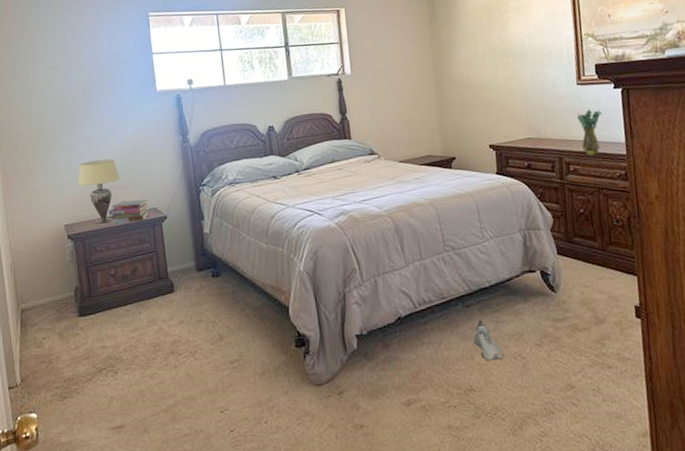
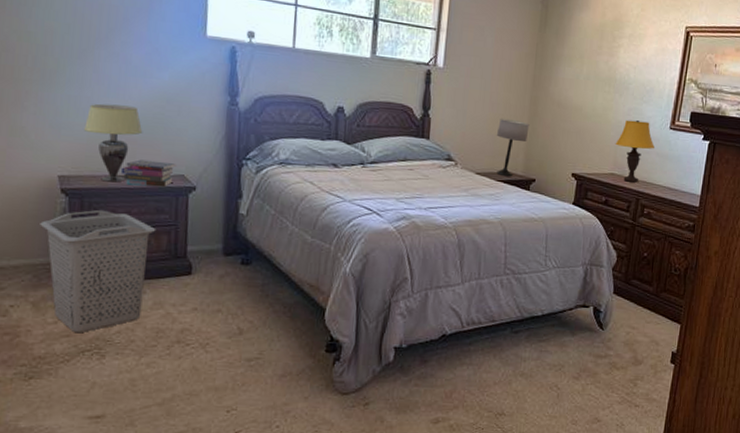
laundry basket: none [56,247,142,355] -> present [40,209,156,334]
table lamp: none [410,106,440,160] -> present [496,118,530,177]
shoe: present [473,320,504,361] -> none [515,347,541,388]
table lamp: none [525,82,566,143] -> present [615,120,655,183]
vase: present [576,107,602,156] -> none [660,154,686,202]

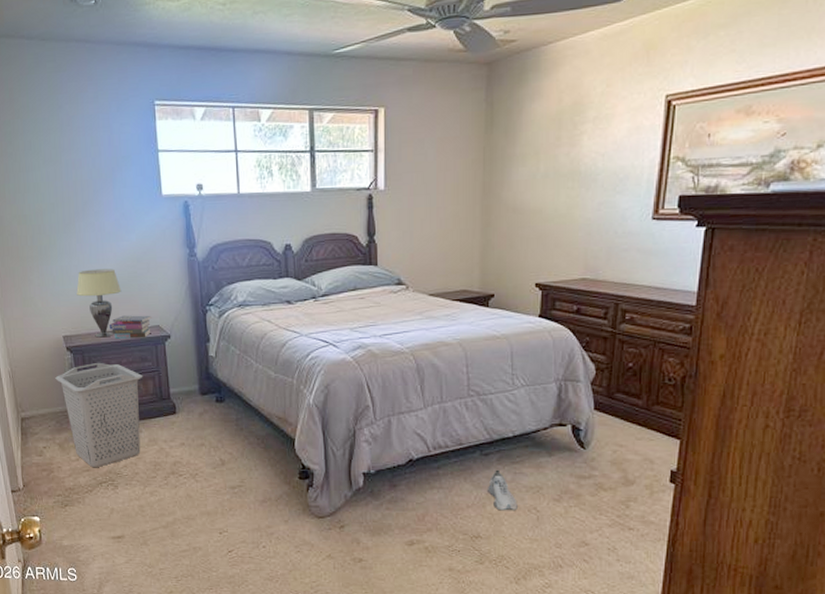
table lamp: present [496,118,530,177] -> none [447,233,483,295]
shoe: none [515,347,541,388] -> present [488,469,518,511]
table lamp: present [615,120,655,183] -> none [584,215,634,286]

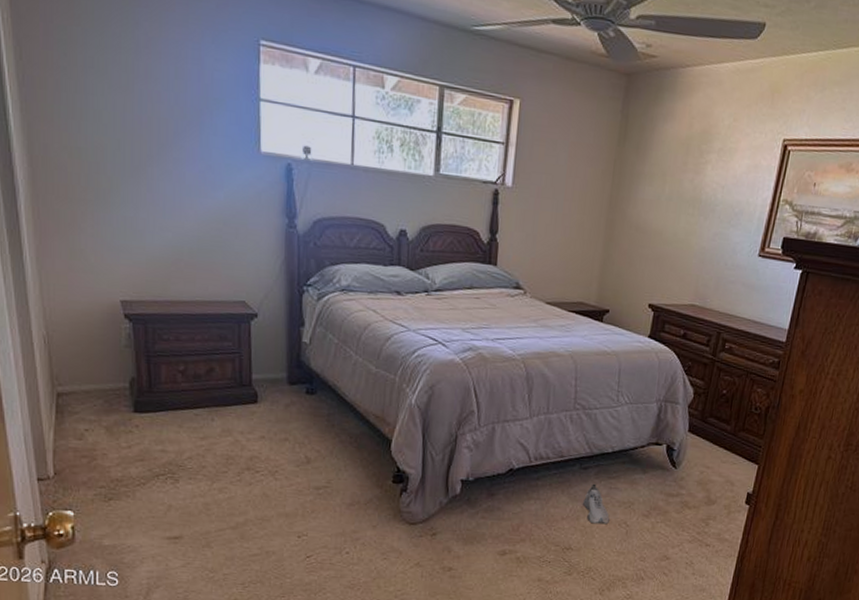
laundry basket: present [55,362,143,468] -> none [107,335,221,458]
lampshade: present [76,269,122,338] -> none [142,225,201,308]
books: present [109,315,152,339] -> none [182,285,237,314]

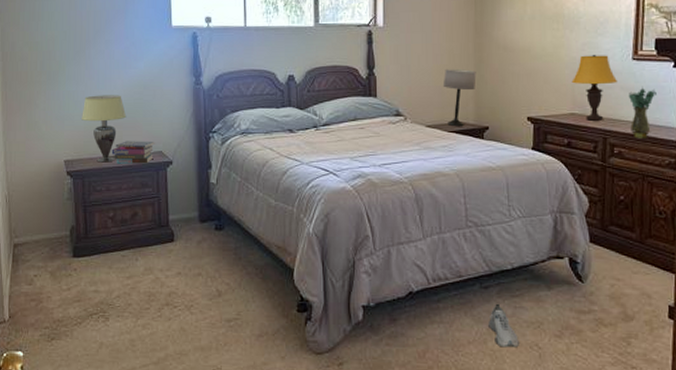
lampshade: none [142,225,201,308] -> present [81,95,127,163]
books: none [182,285,237,314] -> present [111,141,155,164]
table lamp: none [568,243,605,308] -> present [442,68,476,127]
table lamp: none [697,246,741,315] -> present [571,55,617,121]
vase: none [744,284,775,337] -> present [628,86,657,138]

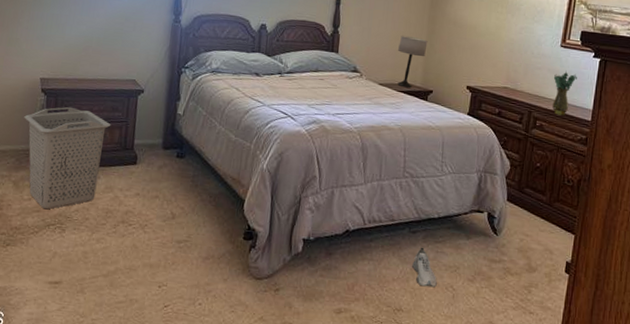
laundry basket: none [53,187,143,298] -> present [24,106,111,210]
lampshade: present [81,95,127,163] -> none [62,20,106,85]
books: present [111,141,155,164] -> none [87,66,130,90]
table lamp: present [571,55,617,121] -> none [508,38,546,96]

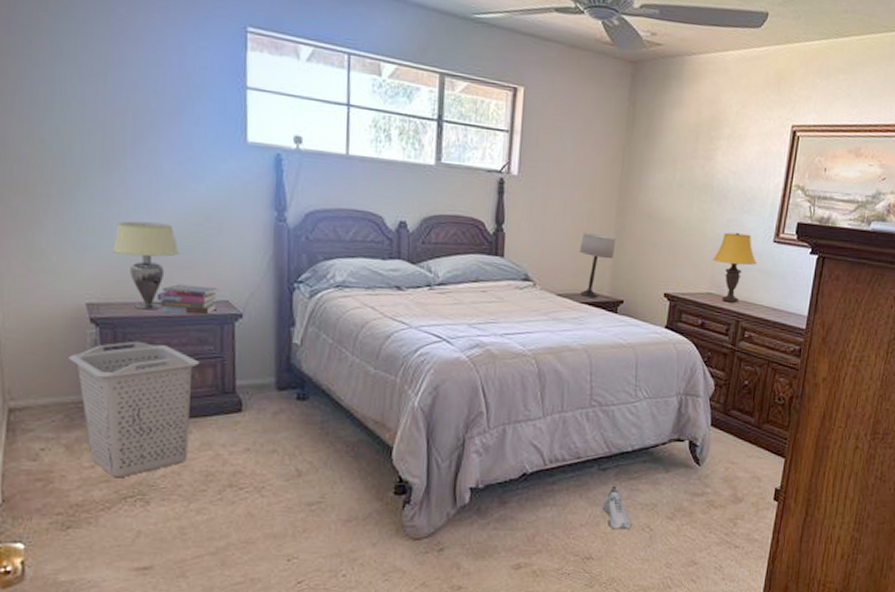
lampshade: none [62,20,106,85] -> present [113,221,180,310]
books: none [87,66,130,90] -> present [156,284,219,315]
table lamp: none [508,38,546,96] -> present [712,232,756,303]
vase: present [552,70,577,116] -> none [763,270,792,324]

